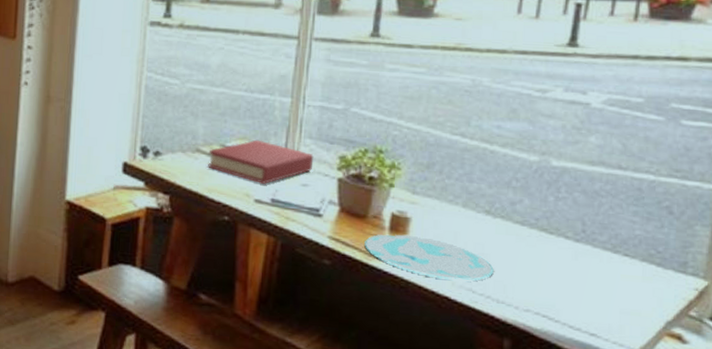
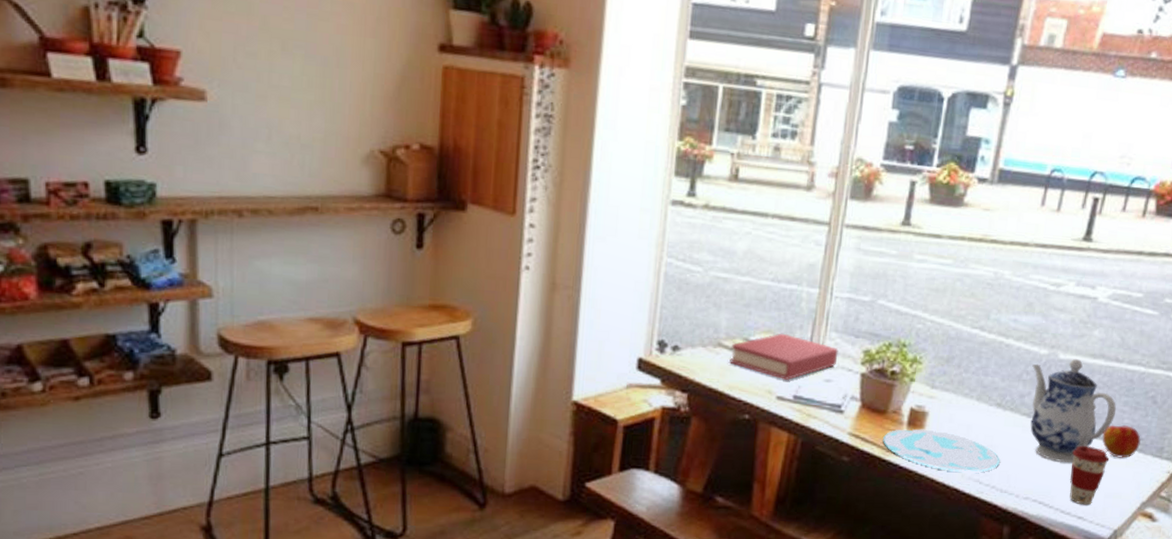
teapot: none [522,166,625,276] -> present [1030,359,1117,463]
coffee cup: none [576,256,621,322] -> present [1069,445,1109,505]
apple: none [611,236,658,272] -> present [1102,425,1141,458]

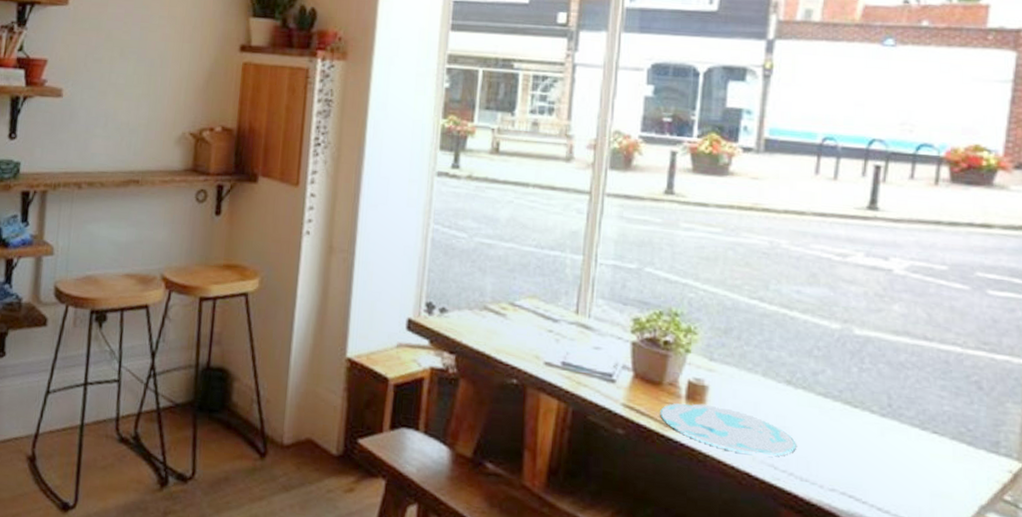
hardback book: present [729,333,839,380] -> none [496,298,606,346]
teapot: present [1030,359,1117,463] -> none [824,335,933,453]
coffee cup: present [1069,445,1109,505] -> none [883,433,930,504]
apple: present [1102,425,1141,458] -> none [919,411,968,452]

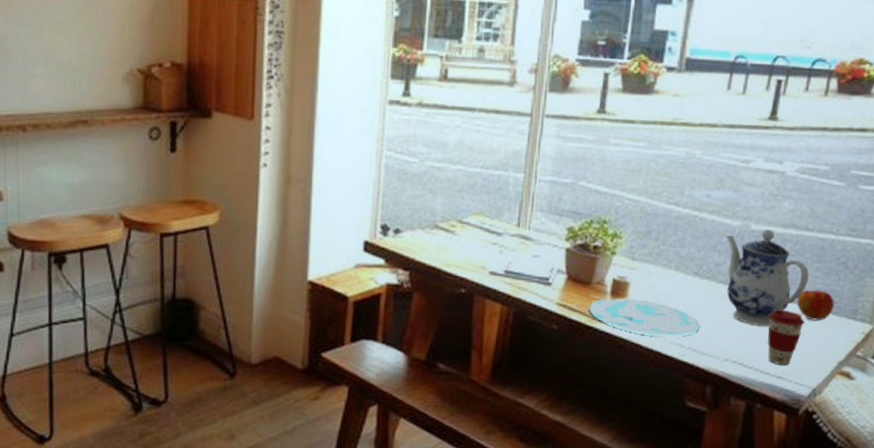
teapot: none [824,335,933,453] -> present [726,229,810,327]
coffee cup: none [883,433,930,504] -> present [768,309,804,366]
apple: none [919,411,968,452] -> present [797,289,835,321]

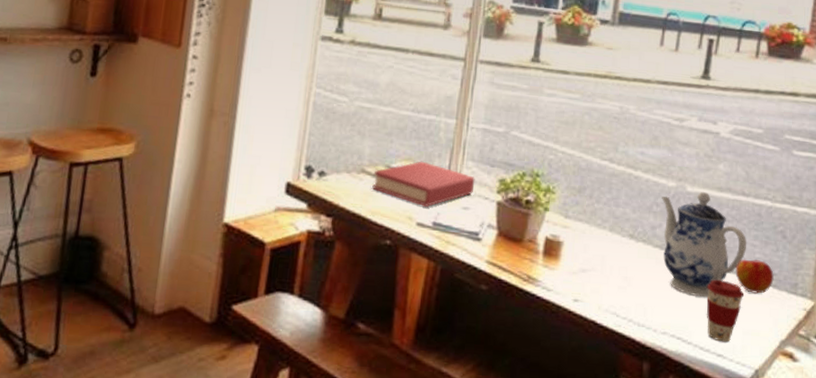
hardback book: none [446,214,544,256] -> present [372,161,475,207]
plate: present [589,298,700,337] -> none [520,258,636,305]

